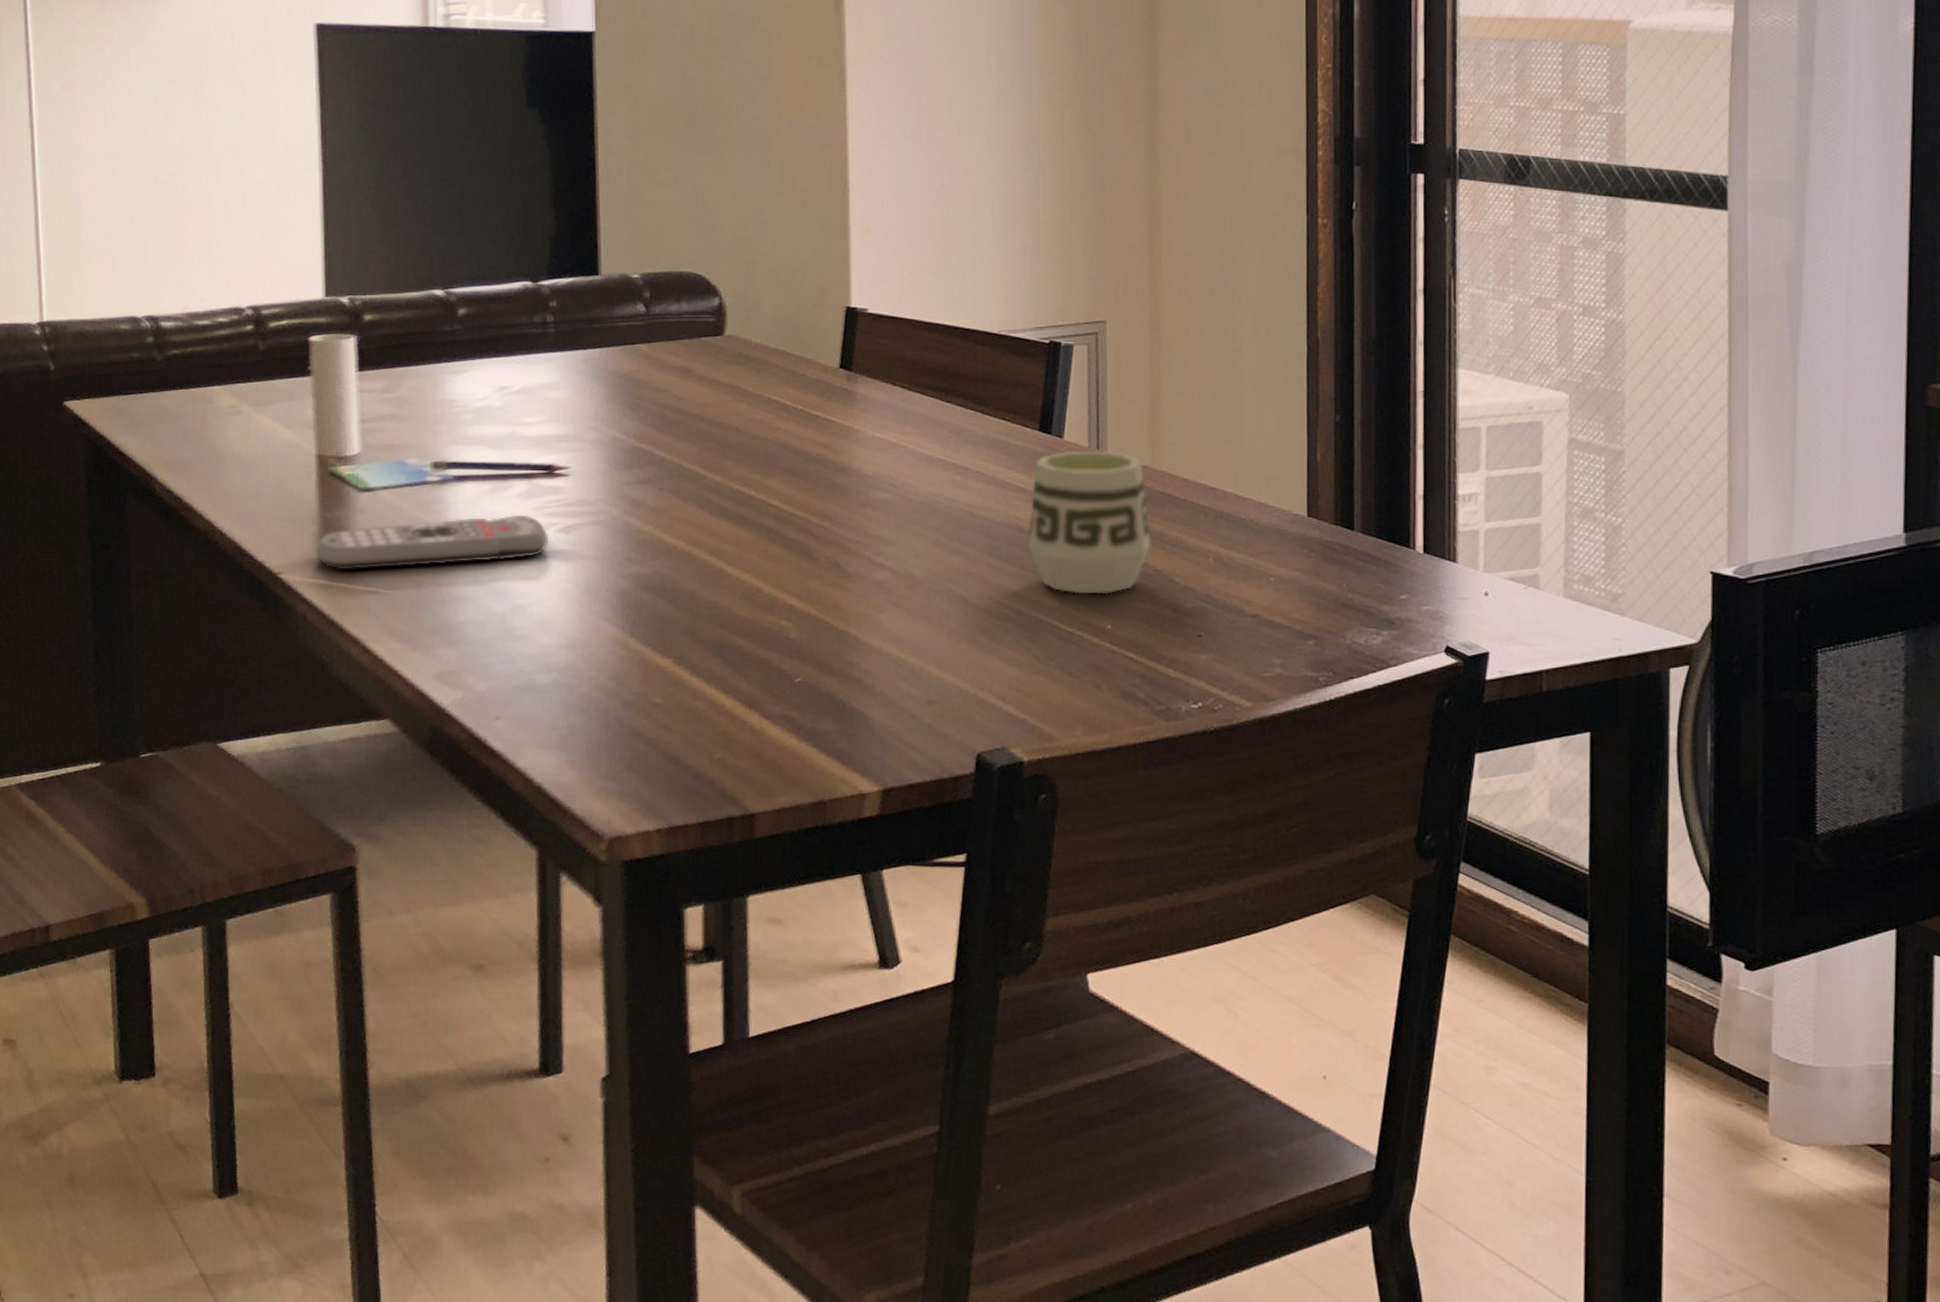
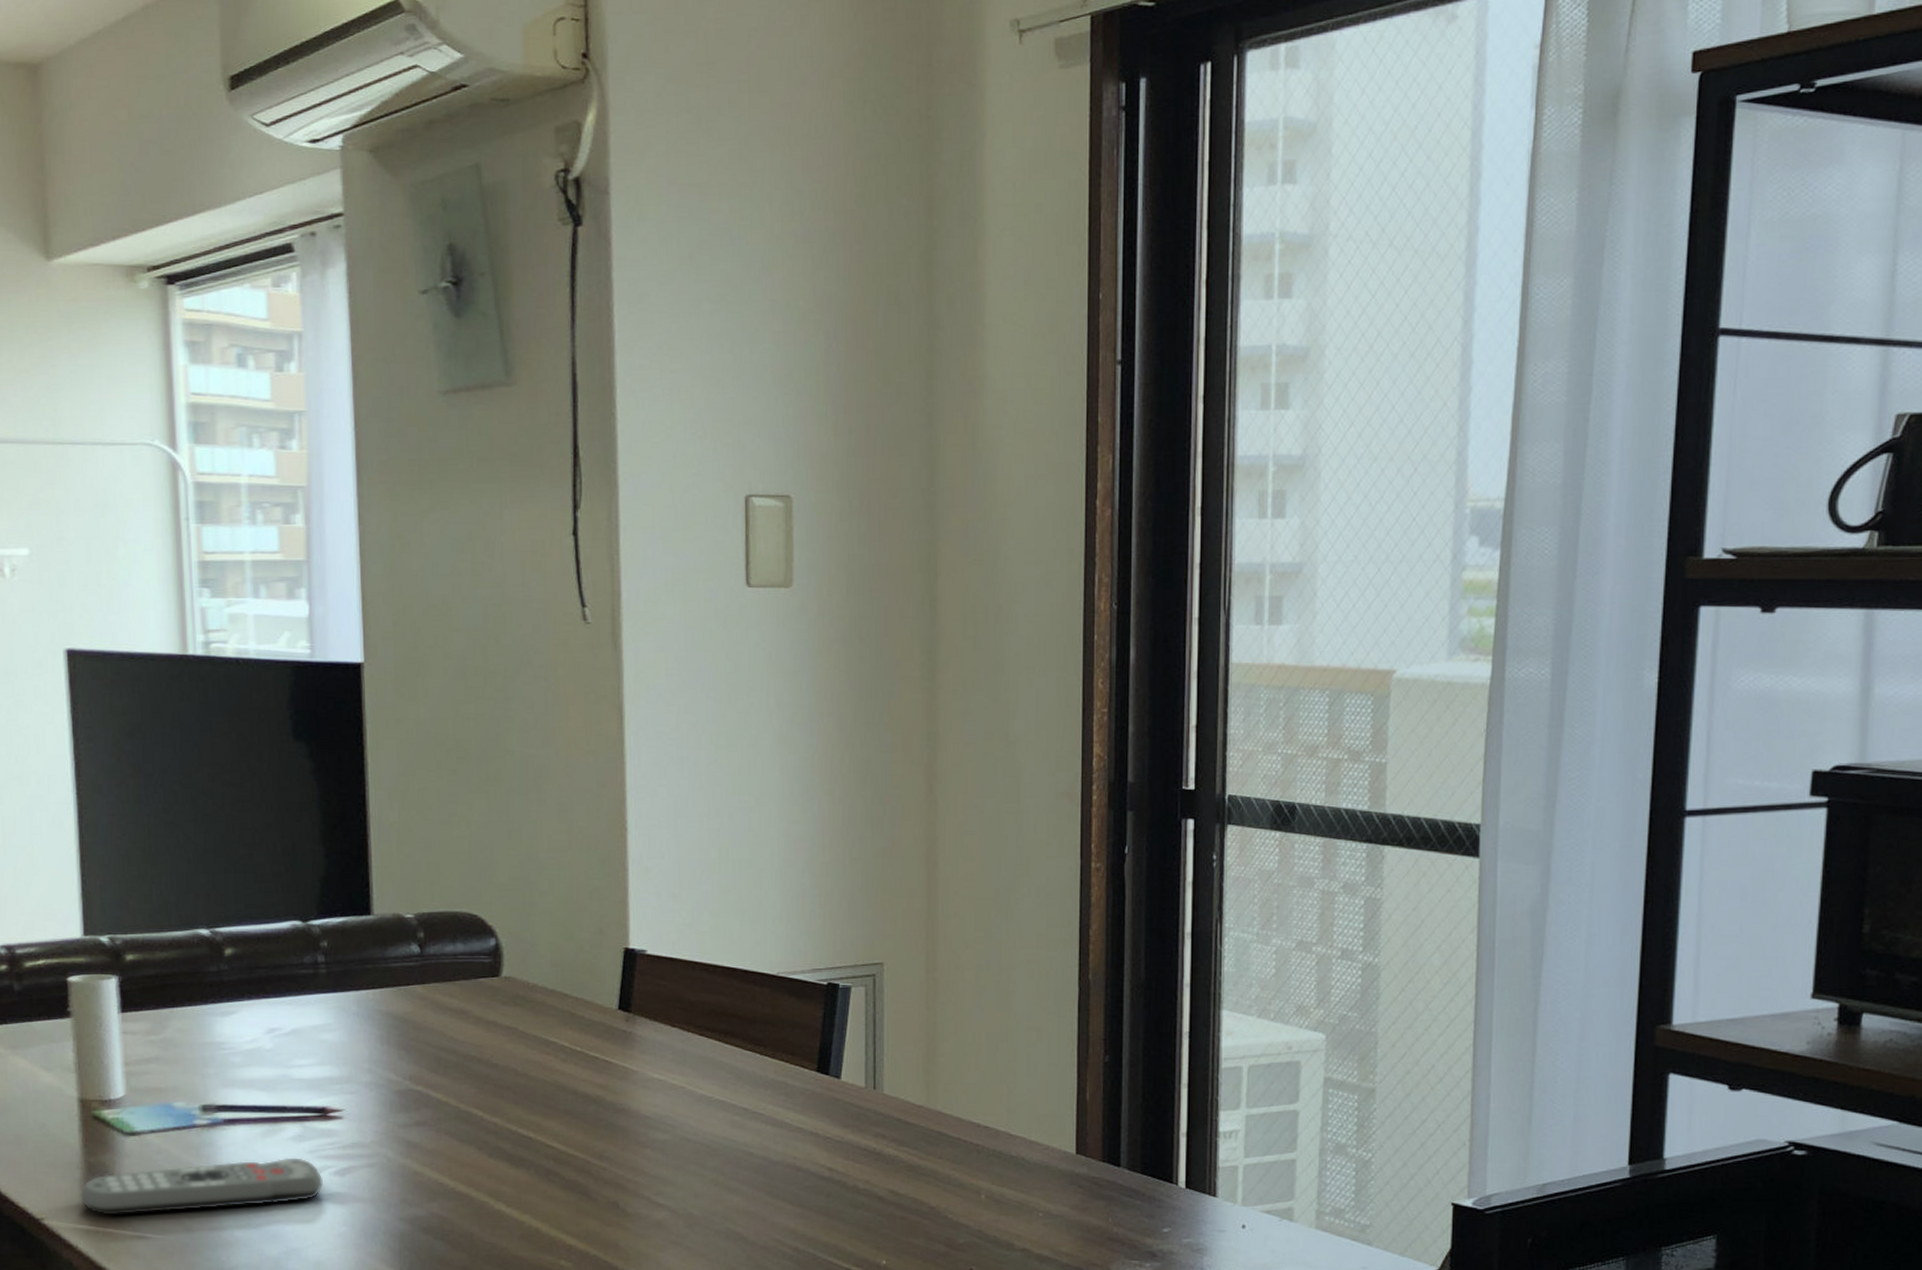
cup: present [1028,450,1151,594] -> none [805,1091,925,1231]

